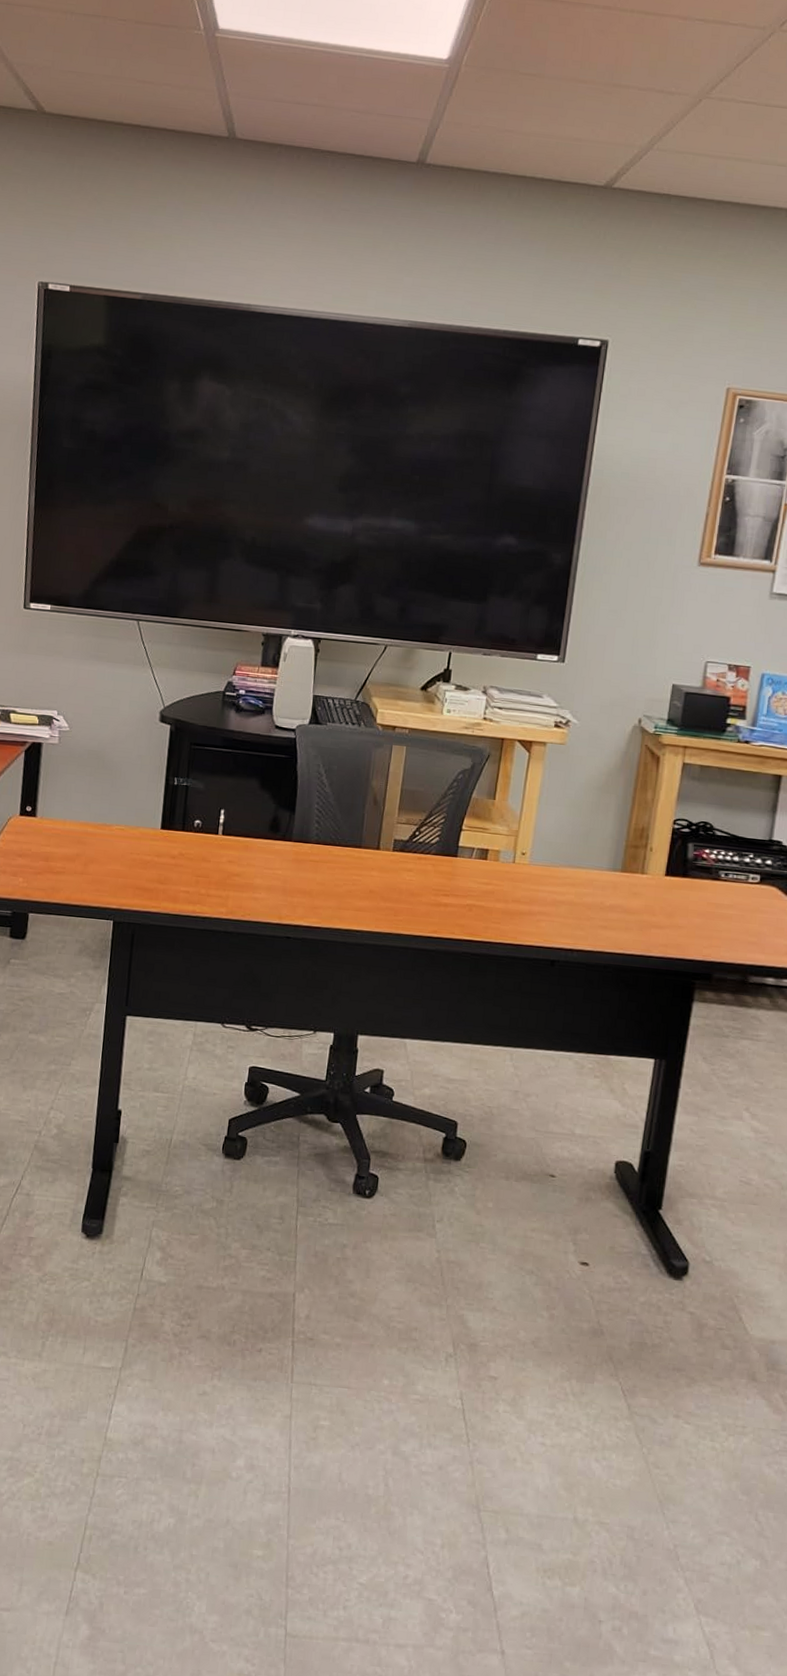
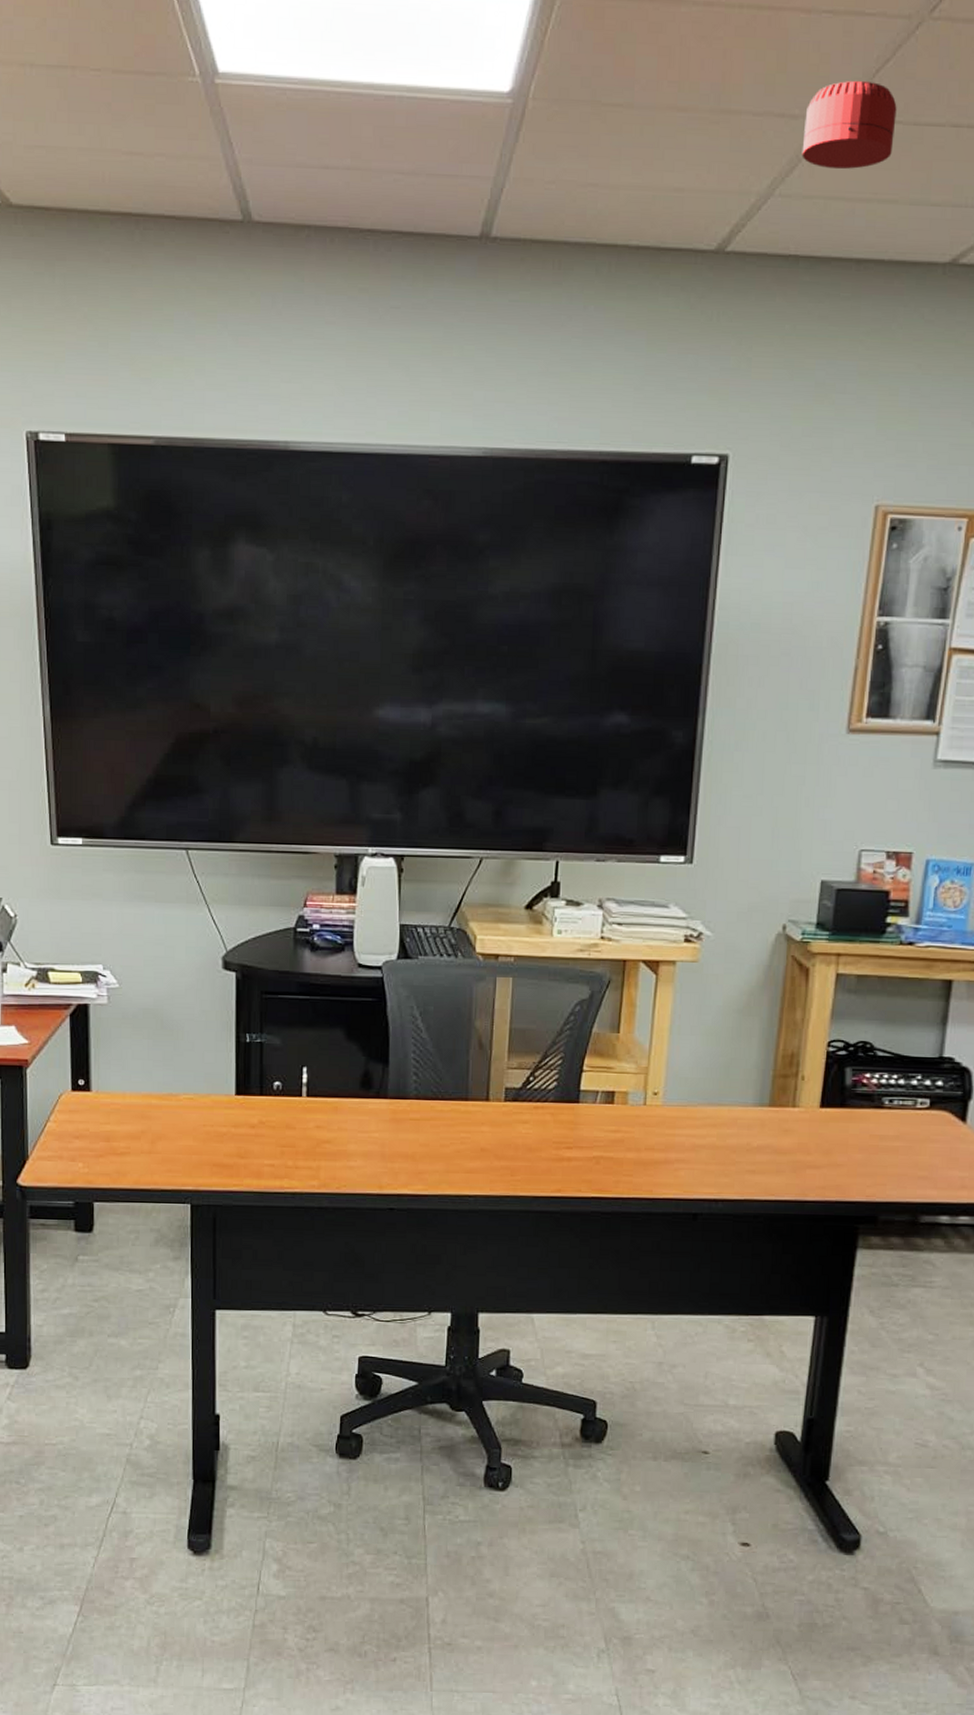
smoke detector: none [676,70,752,135] -> present [802,80,897,170]

